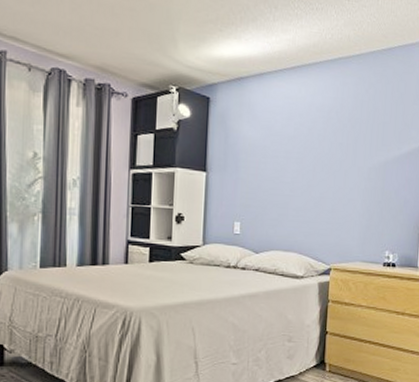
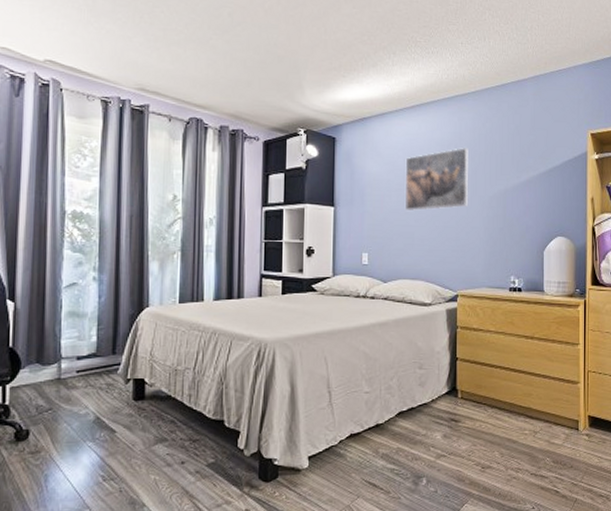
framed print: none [281,114,350,180] -> present [405,147,469,211]

